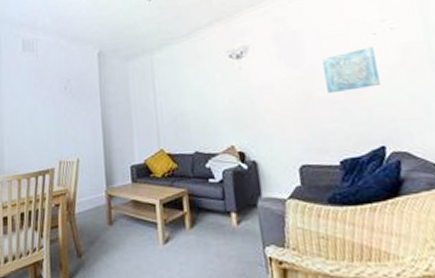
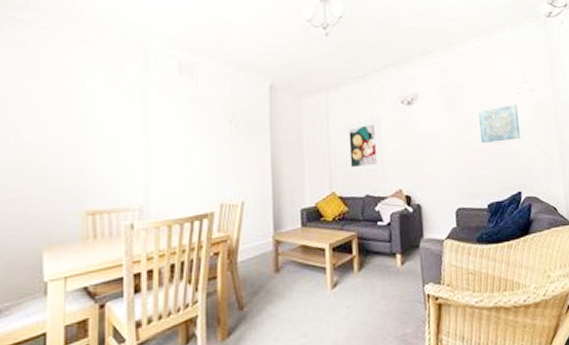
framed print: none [169,73,214,132] -> present [344,116,384,174]

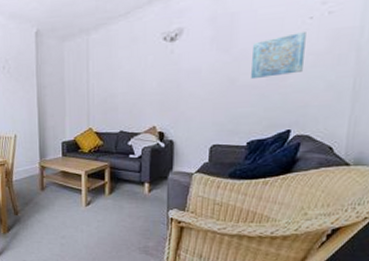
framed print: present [344,116,384,174] -> none [103,55,140,112]

